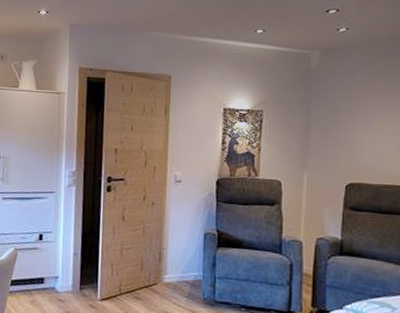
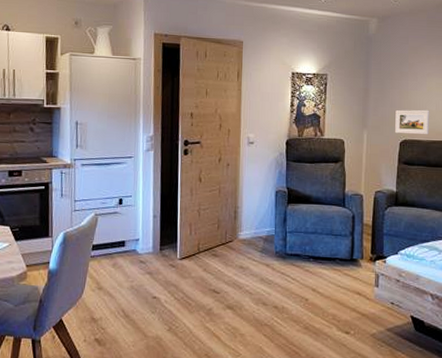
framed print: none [339,150,381,179] -> present [394,109,430,135]

